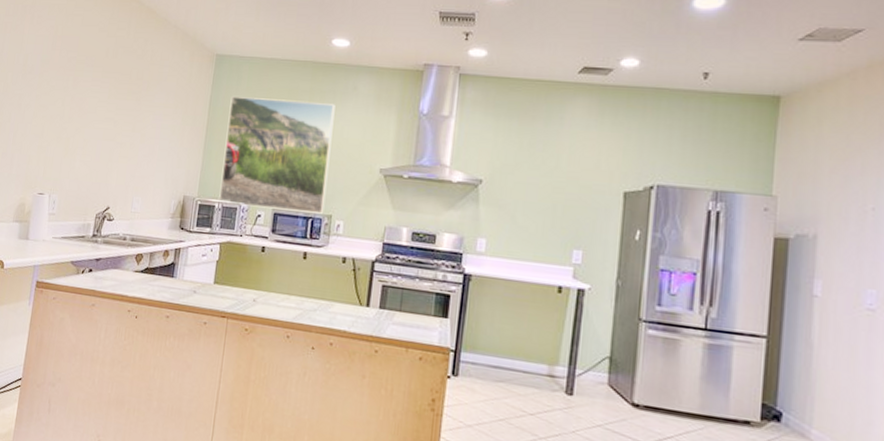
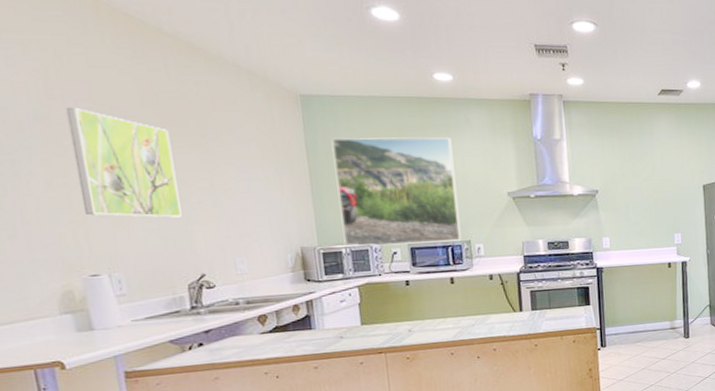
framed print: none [49,56,117,154] -> present [65,107,182,218]

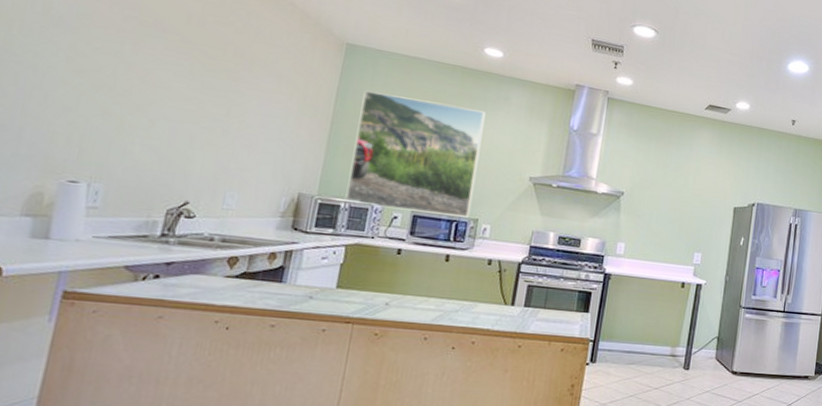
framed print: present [65,107,182,218] -> none [89,12,204,139]

